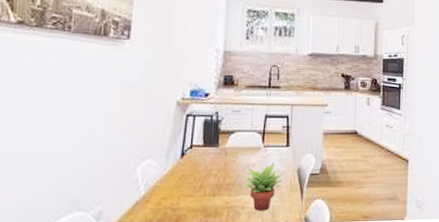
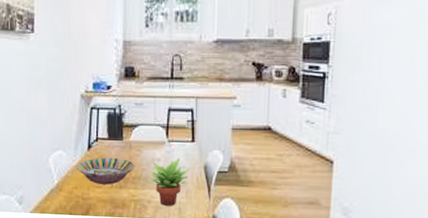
serving bowl: none [167,165,230,193] -> present [76,158,135,185]

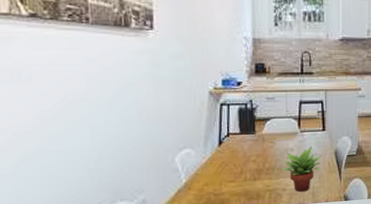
serving bowl: present [76,158,135,185] -> none [206,151,269,179]

